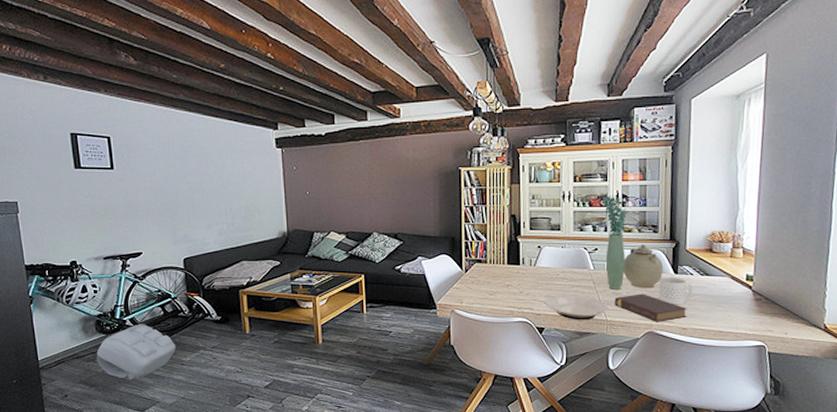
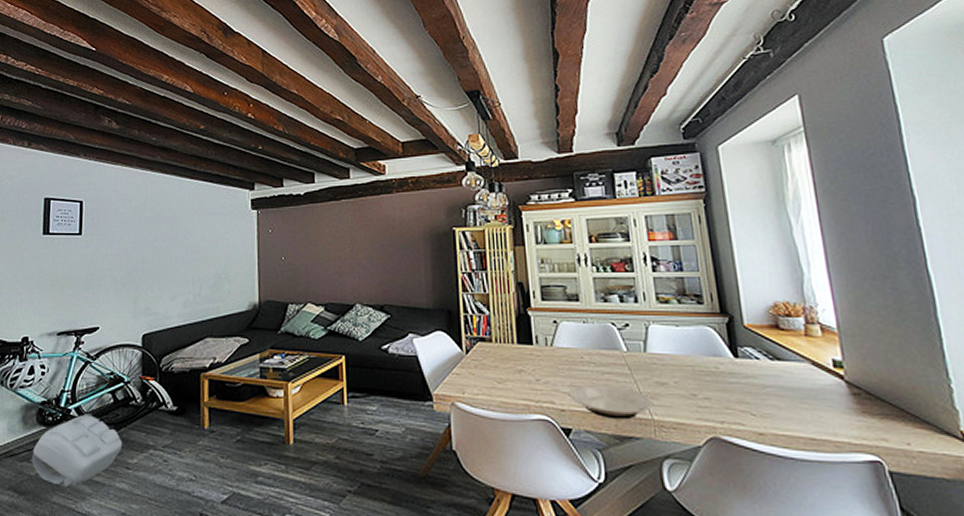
vase: present [603,193,627,291] -> none [627,255,668,380]
book: present [614,294,687,322] -> none [659,384,762,424]
teapot: present [623,244,664,289] -> none [664,319,719,377]
mug: present [659,277,693,305] -> none [715,362,763,400]

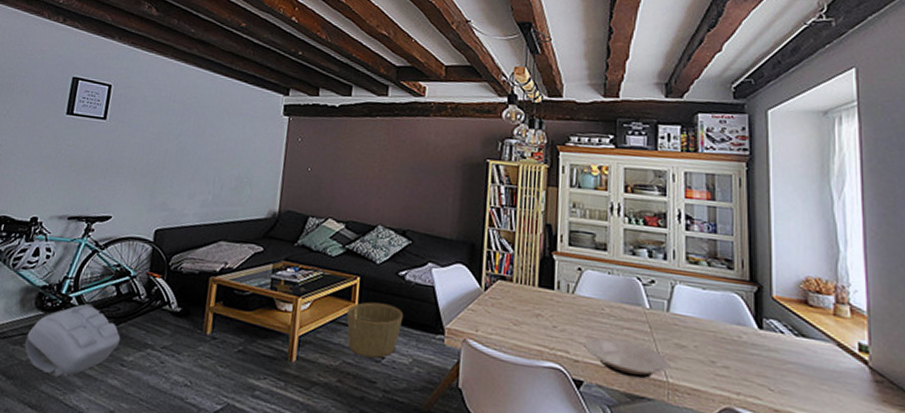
basket: none [336,378,392,432] -> present [346,302,404,358]

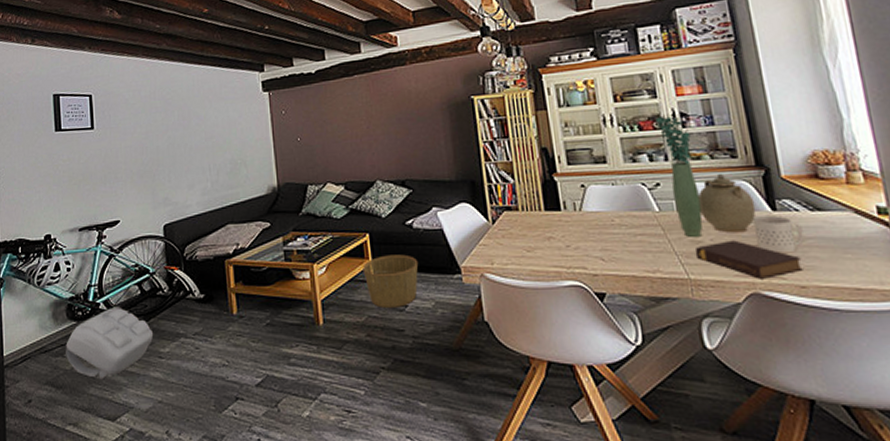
plate: present [584,337,670,378] -> none [600,246,689,281]
vase: none [661,210,692,343] -> present [655,112,703,238]
book: none [677,350,779,397] -> present [694,240,803,279]
teapot: none [689,283,743,345] -> present [697,174,757,233]
mug: none [738,331,785,375] -> present [752,215,804,254]

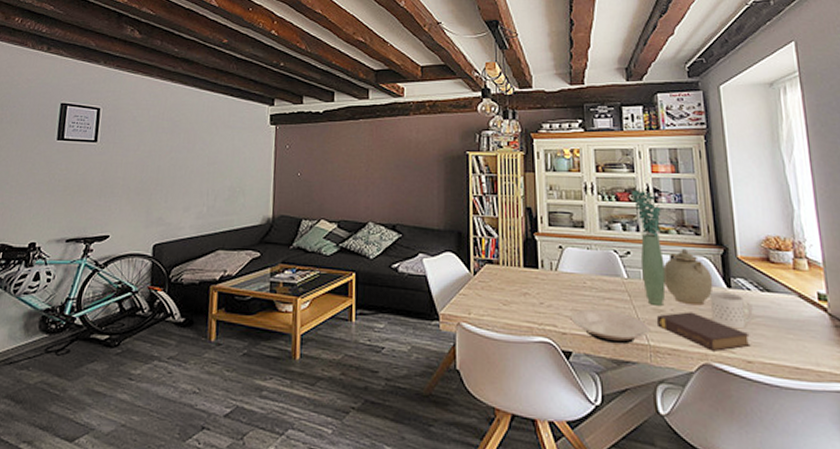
backpack: present [66,306,154,380] -> none [31,322,127,397]
basket: present [362,254,419,309] -> none [345,295,400,350]
plate: none [600,246,689,281] -> present [570,308,650,344]

